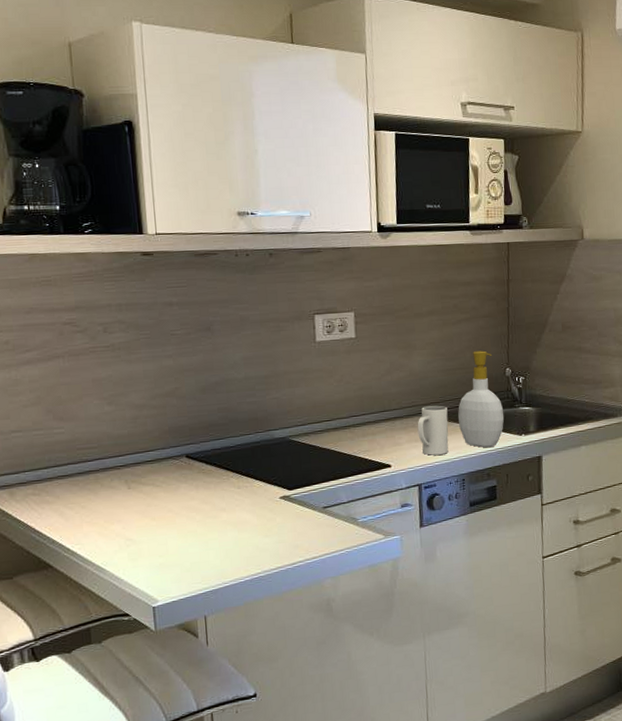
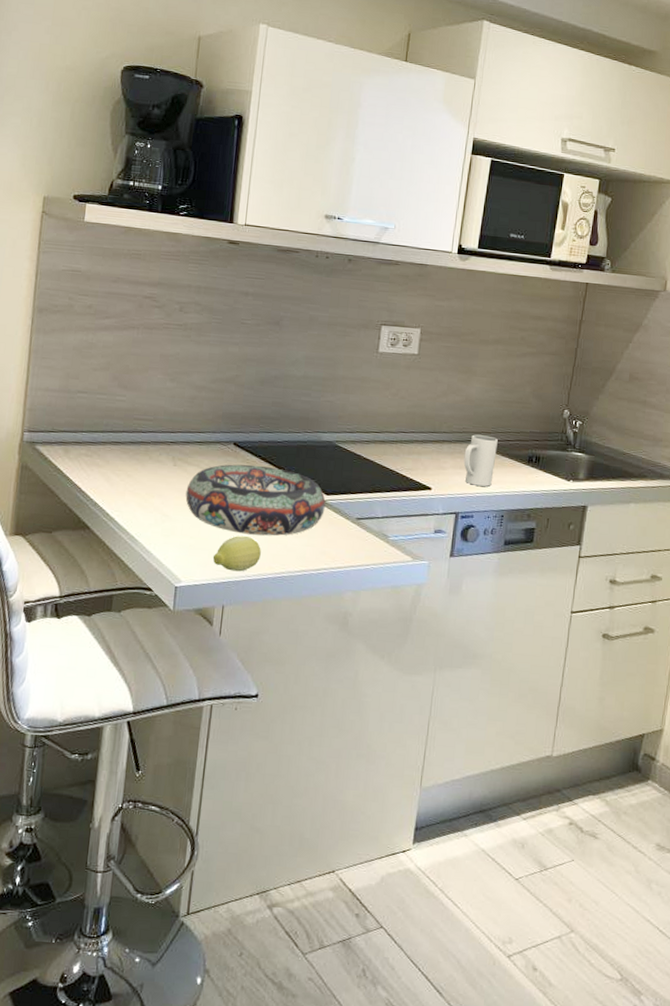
decorative bowl: none [145,472,290,543] -> present [185,464,326,536]
fruit: none [185,545,234,582] -> present [212,536,261,572]
soap bottle: present [457,350,505,448] -> none [506,387,556,488]

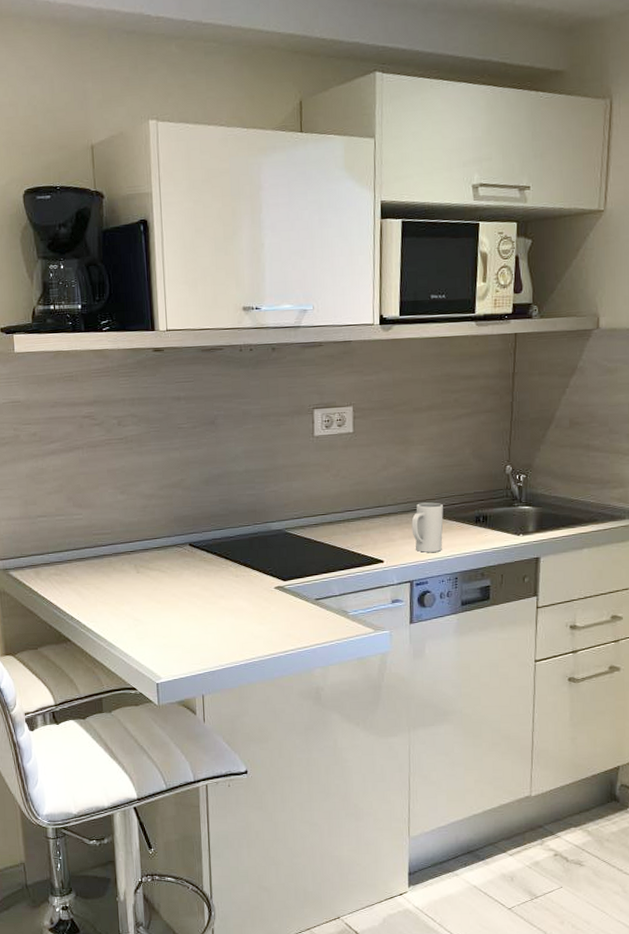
decorative bowl: present [185,464,326,536] -> none [152,561,284,628]
fruit: present [212,536,261,572] -> none [186,629,230,663]

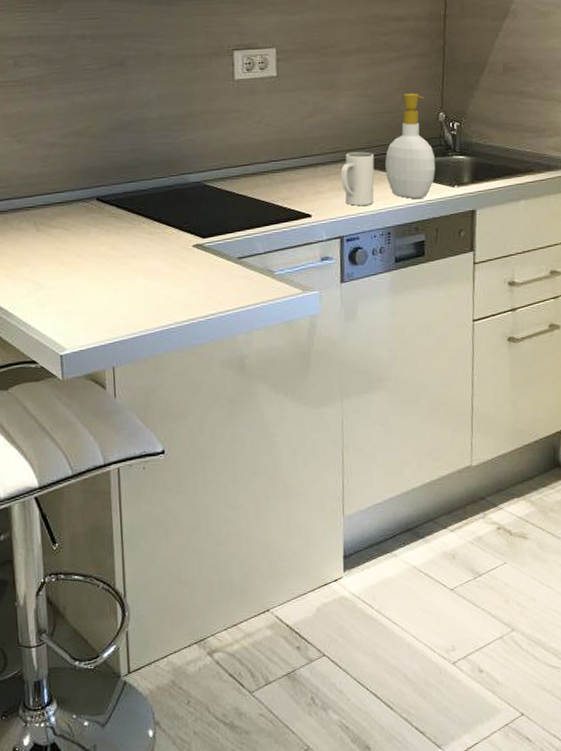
soap bottle: none [453,447,502,547] -> present [384,93,436,200]

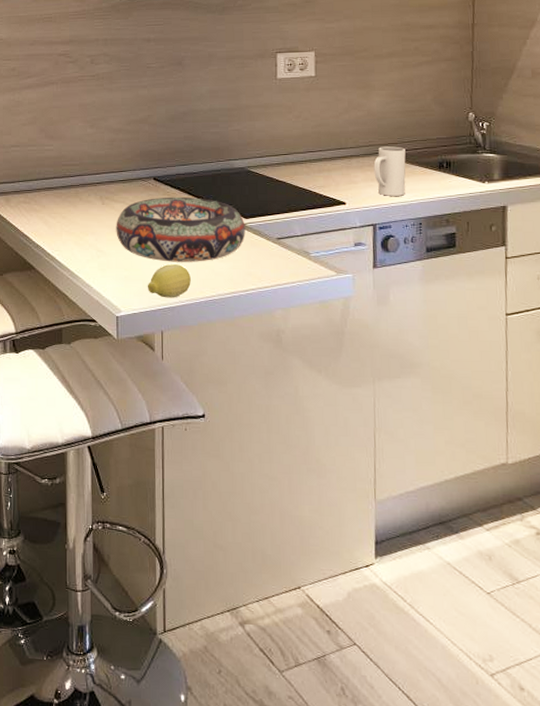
decorative bowl: none [54,217,204,291] -> present [116,196,246,262]
fruit: none [94,293,144,331] -> present [147,264,191,298]
soap bottle: present [384,93,436,200] -> none [416,94,466,193]

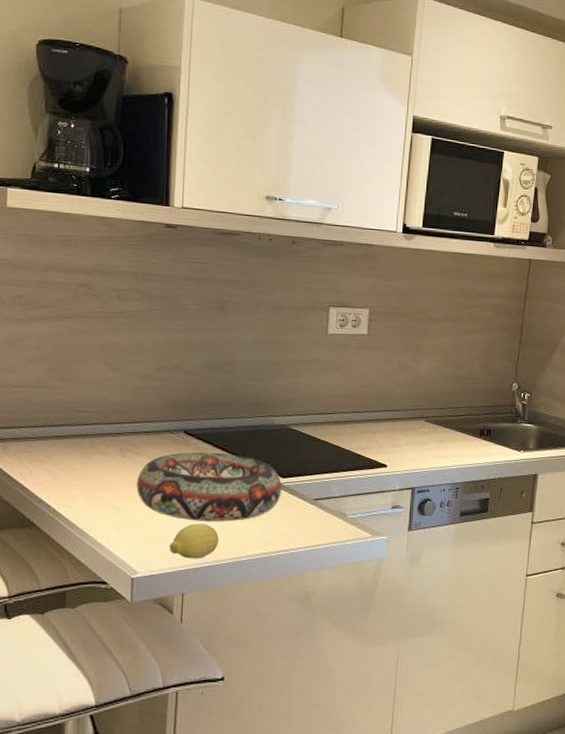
mug: present [373,146,406,196] -> none [417,411,450,461]

